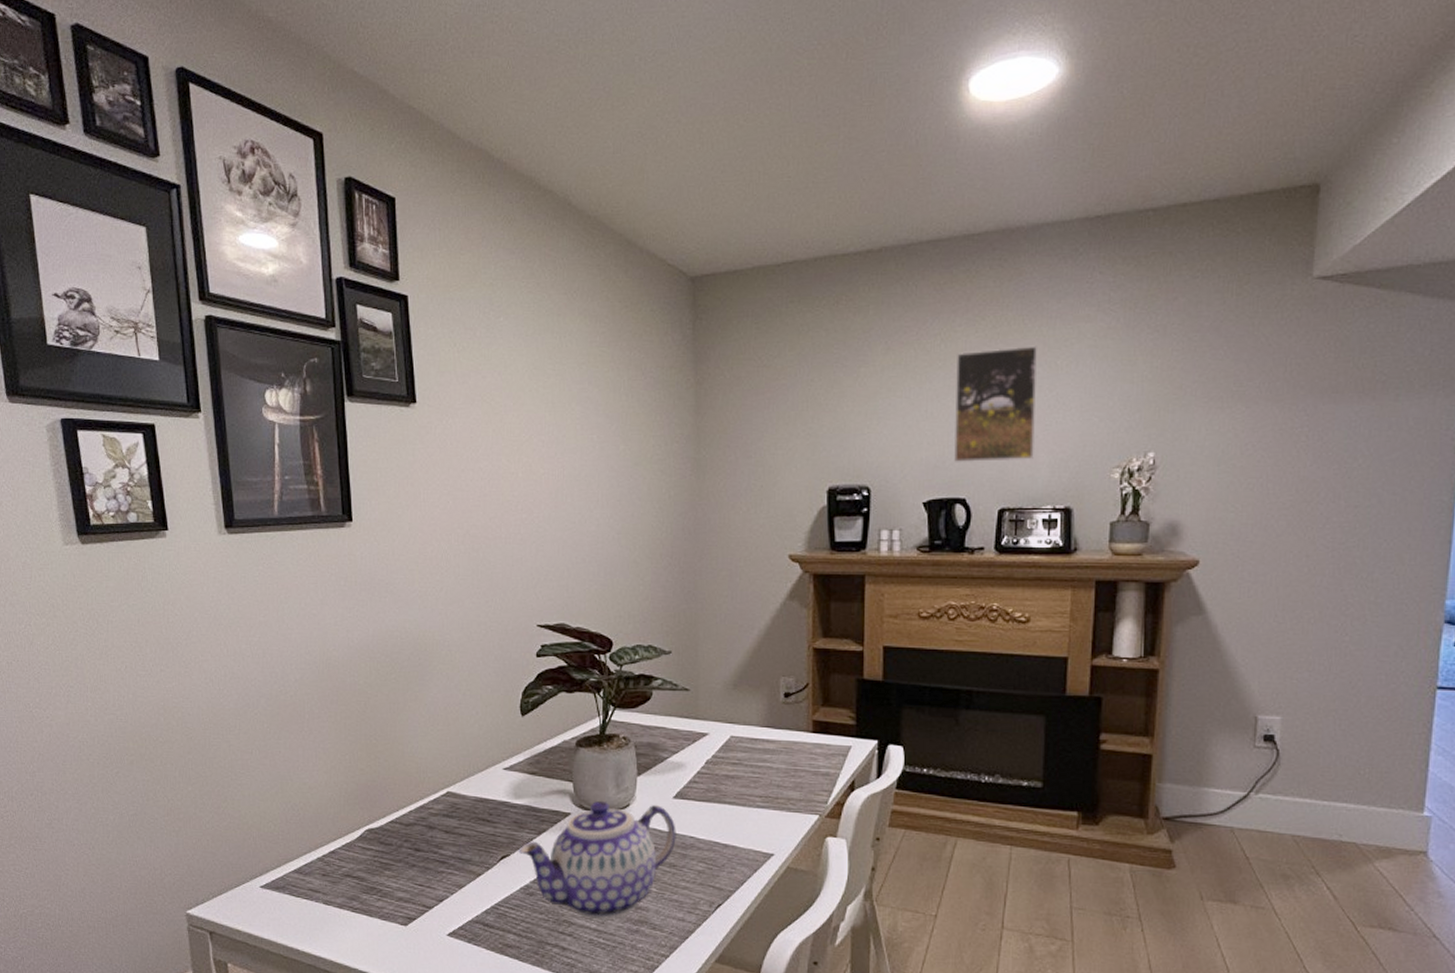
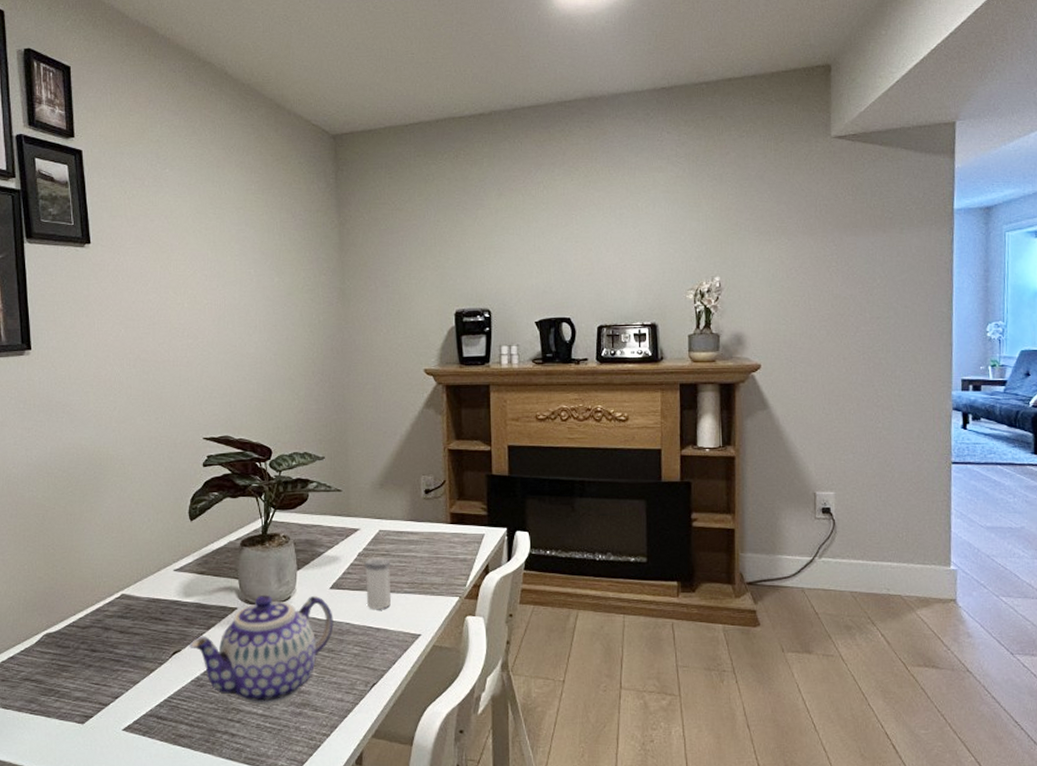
salt shaker: none [713,766,743,825] -> present [364,557,391,610]
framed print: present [953,346,1037,463] -> none [557,191,625,288]

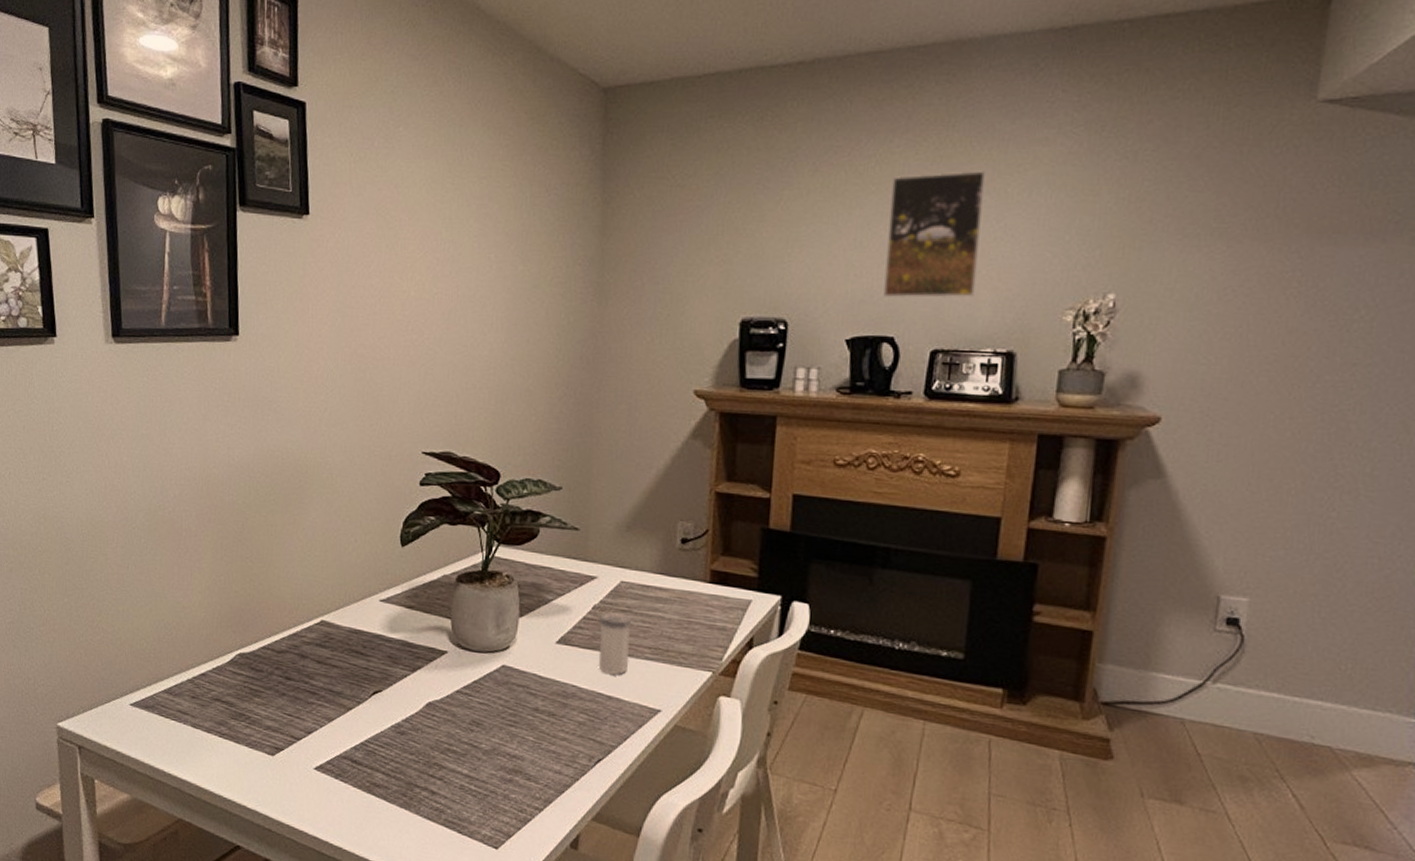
teapot: present [189,594,334,705] -> none [391,640,558,766]
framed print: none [557,191,625,288] -> present [883,171,985,299]

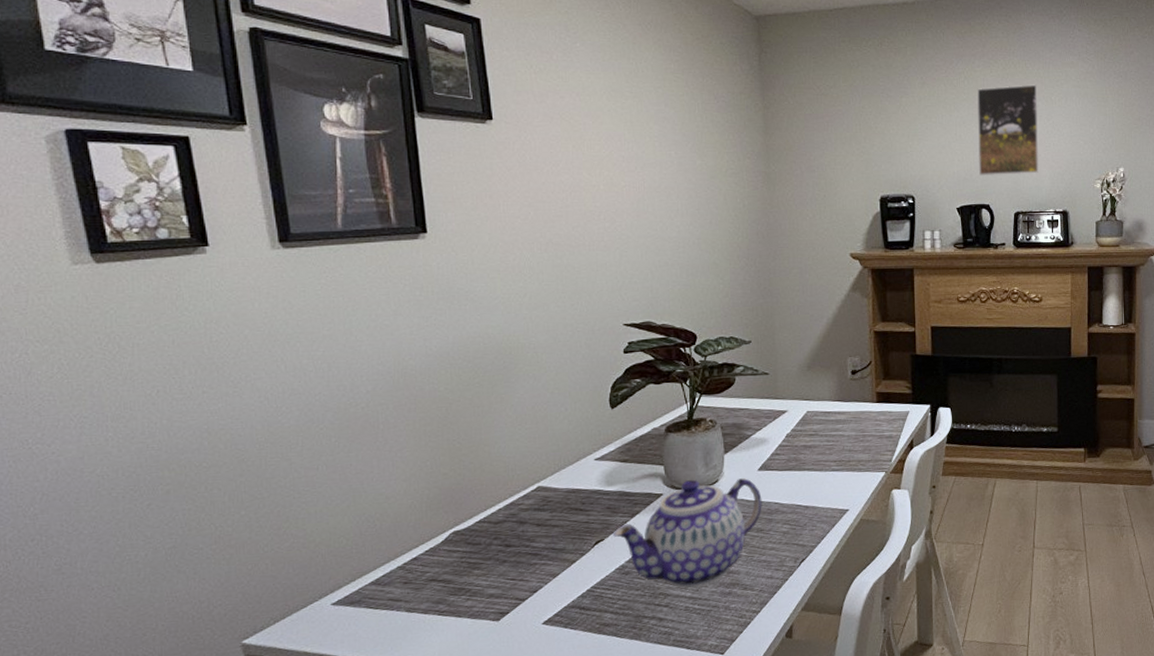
teapot: none [391,640,558,766] -> present [612,477,762,588]
salt shaker: present [598,612,632,675] -> none [792,437,820,489]

